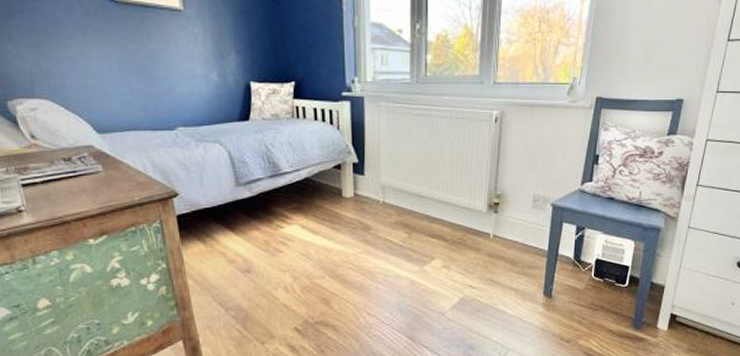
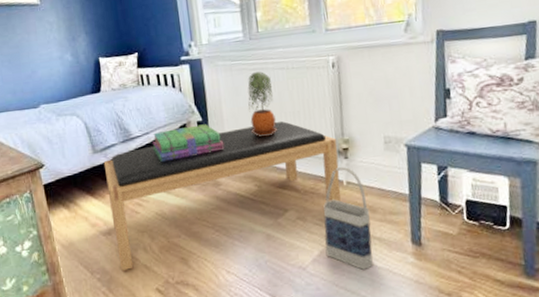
bench: none [247,170,489,310] -> present [103,121,341,272]
stack of books: none [304,166,379,201] -> present [153,124,225,162]
potted plant: none [408,118,434,185] -> present [248,71,277,137]
bag: none [465,220,511,317] -> present [323,166,373,270]

